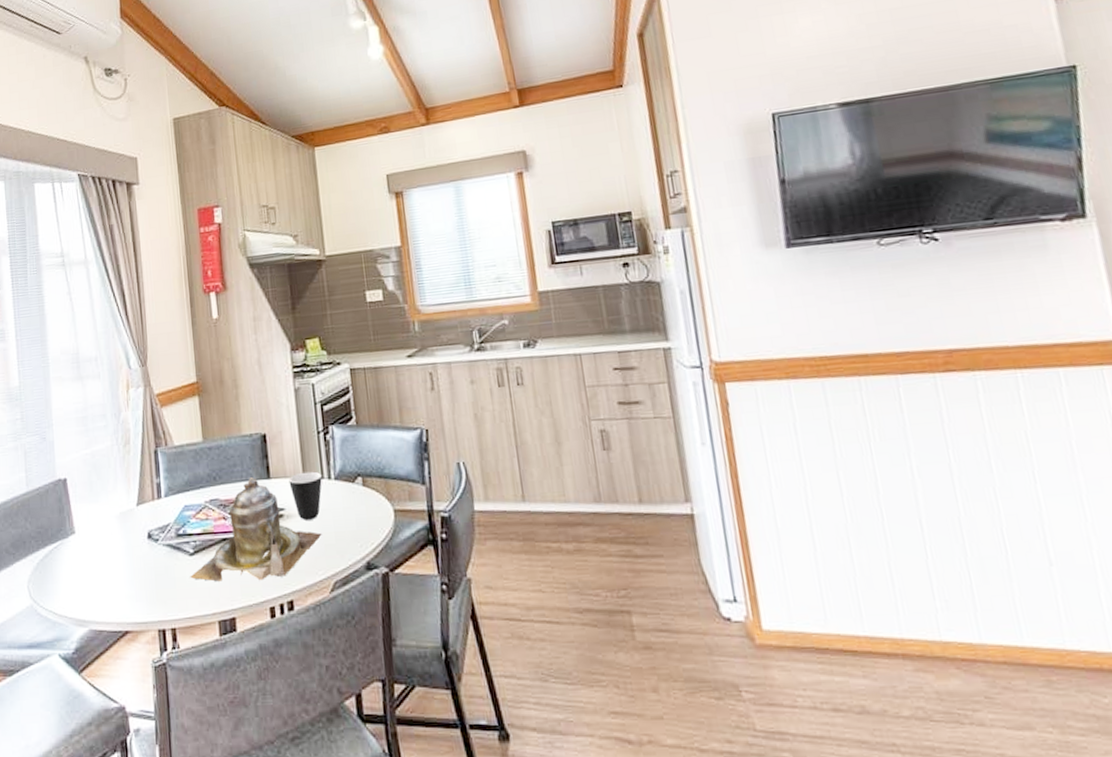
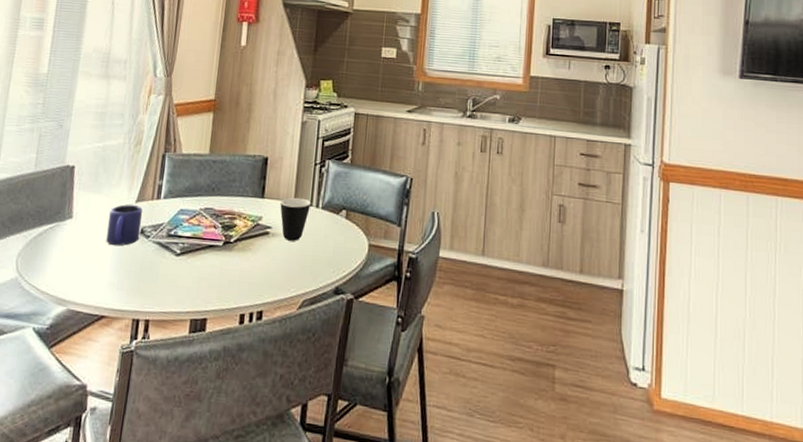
mug: none [112,509,148,556] -> present [106,204,143,246]
teapot: present [190,476,322,582] -> none [172,193,301,289]

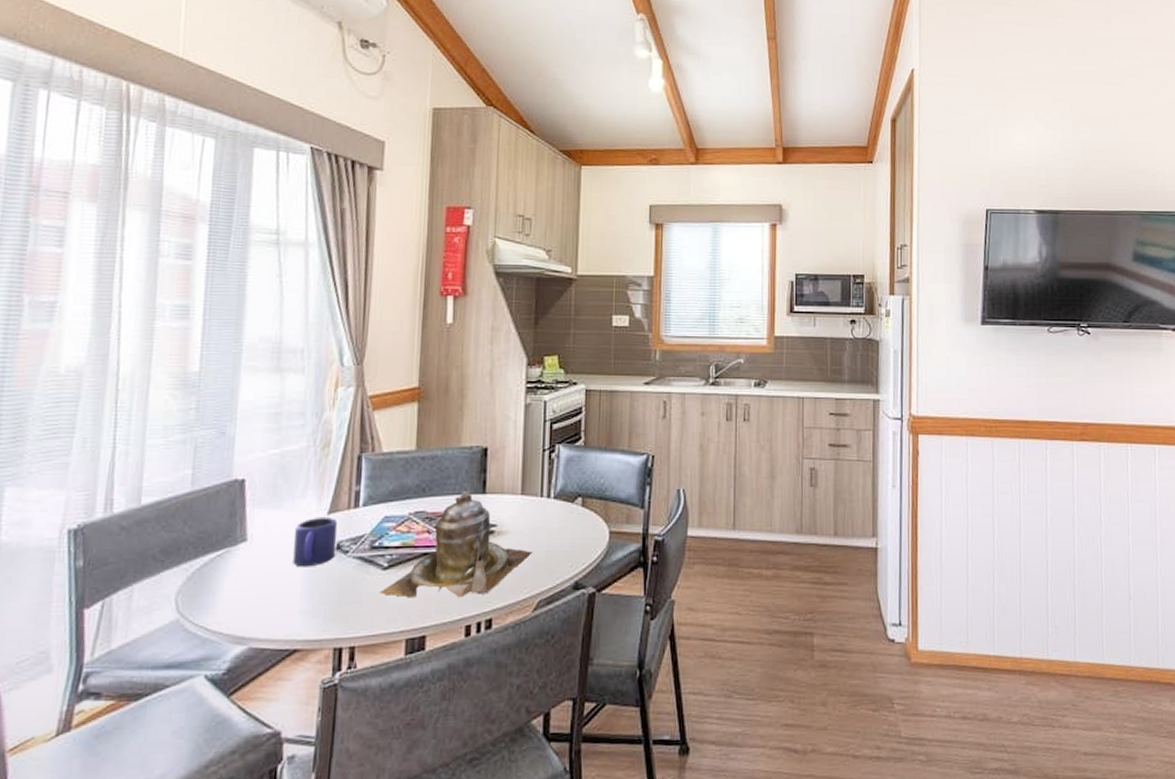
teapot: none [172,193,301,289] -> present [380,490,532,598]
mug: present [280,197,311,241] -> none [505,489,541,538]

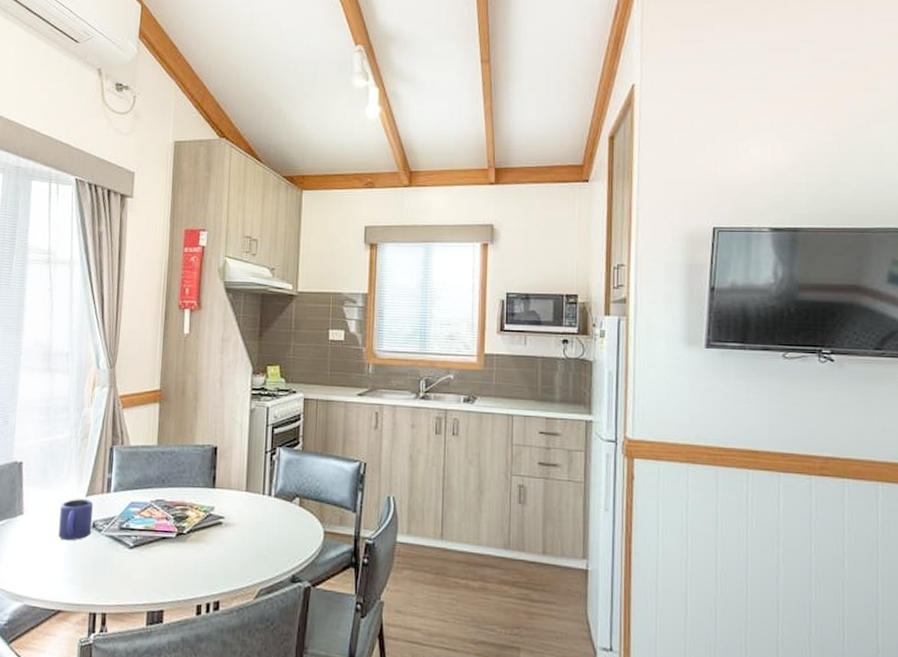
teapot: present [380,490,532,598] -> none [126,483,255,580]

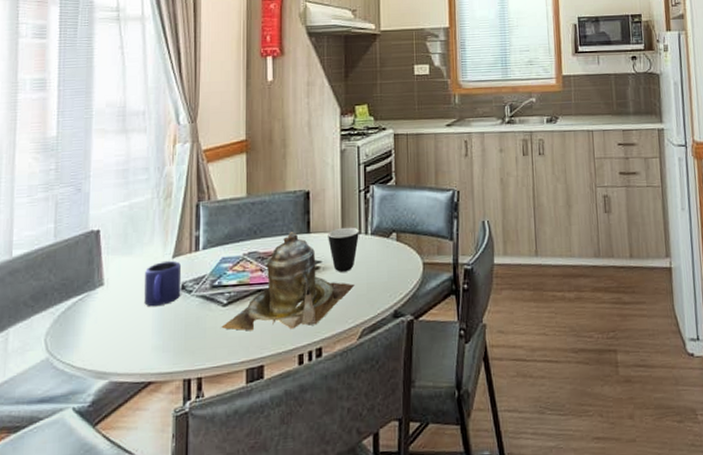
teapot: none [126,483,255,580] -> present [221,231,355,331]
mug: none [232,486,263,531] -> present [328,227,359,272]

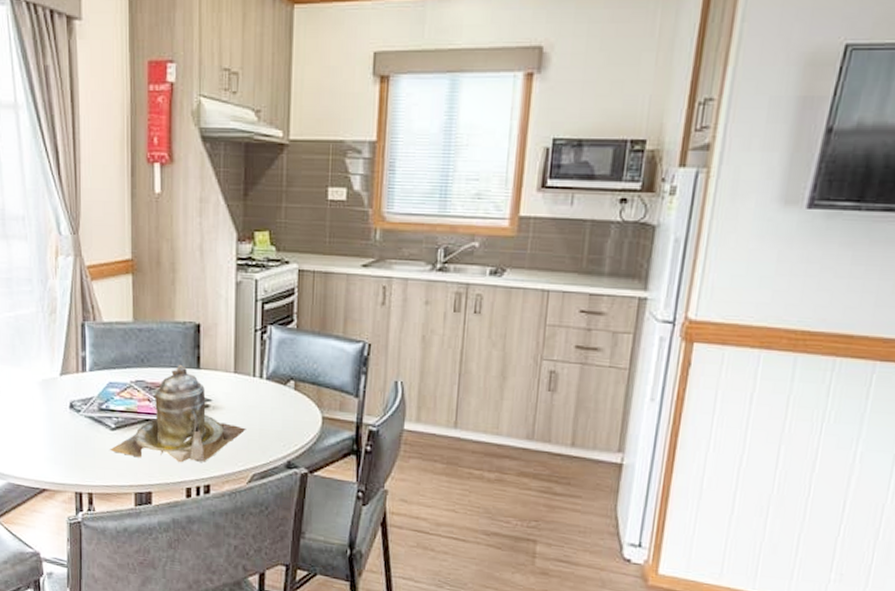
mug: present [144,261,182,307] -> none [34,378,70,421]
mug: present [328,227,359,272] -> none [219,367,253,414]

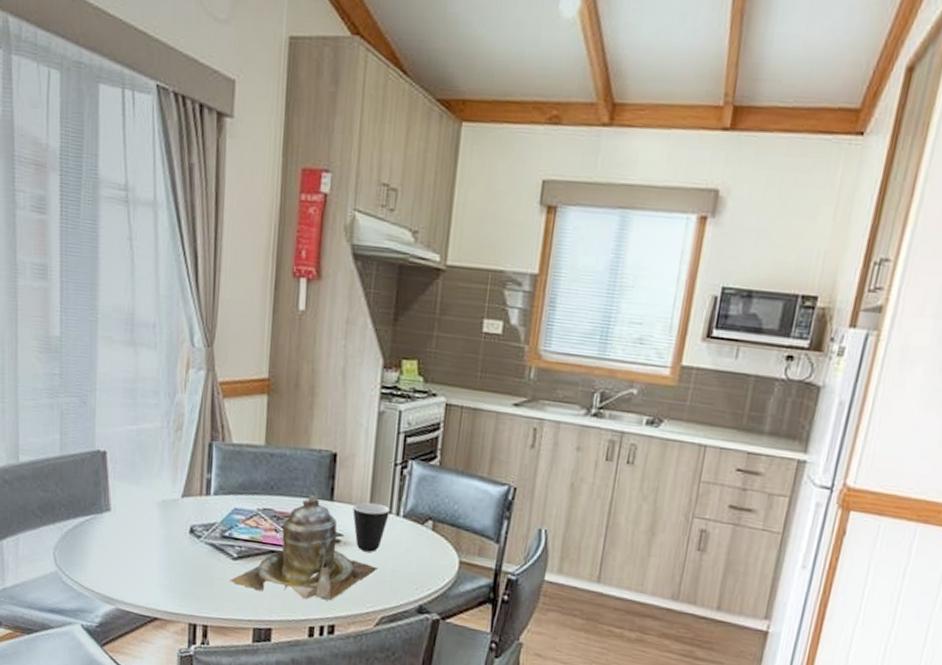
mug: none [219,367,253,414] -> present [352,502,390,552]

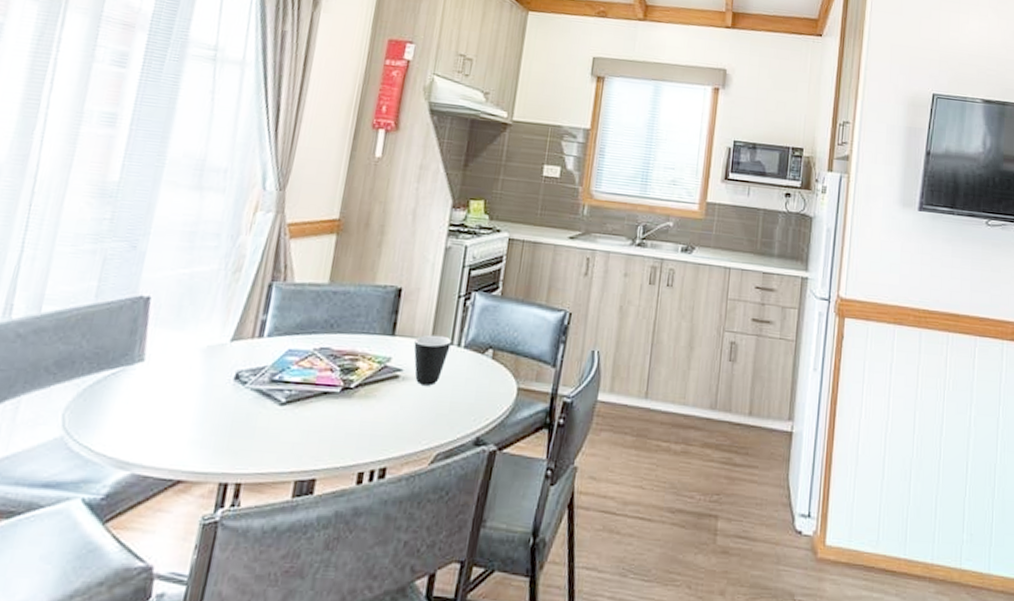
teapot: present [230,494,378,601] -> none [273,330,436,443]

